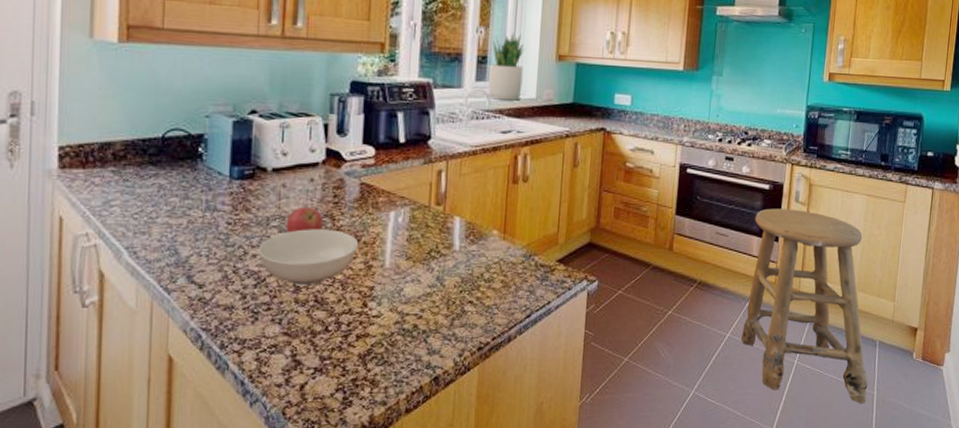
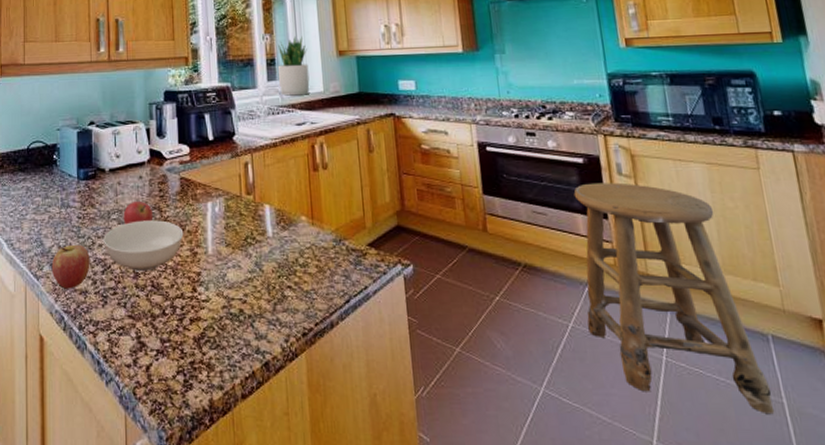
fruit: none [188,254,240,304] -> present [51,244,90,289]

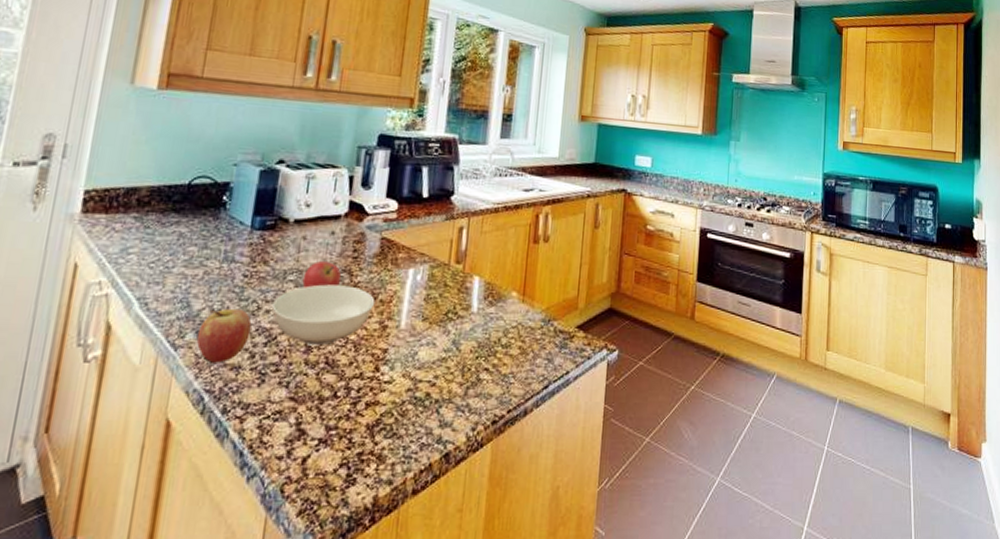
planter: present [277,36,310,96] -> none [512,92,549,159]
step stool: present [573,182,775,413] -> none [768,277,903,498]

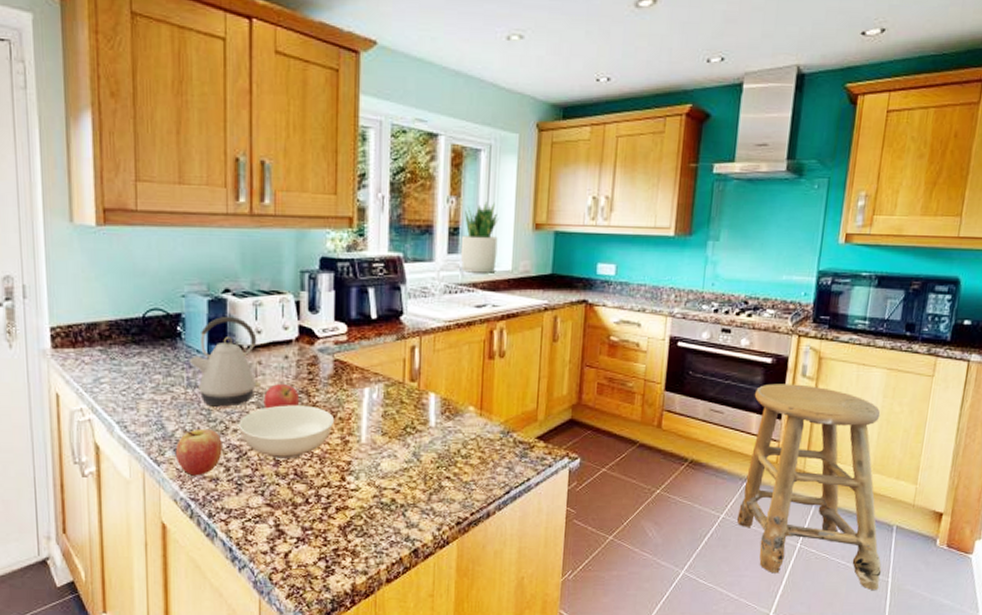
kettle: none [229,187,305,285] -> present [189,316,260,407]
planter: none [512,92,549,159] -> present [460,201,499,273]
step stool: none [768,277,903,498] -> present [737,383,882,590]

